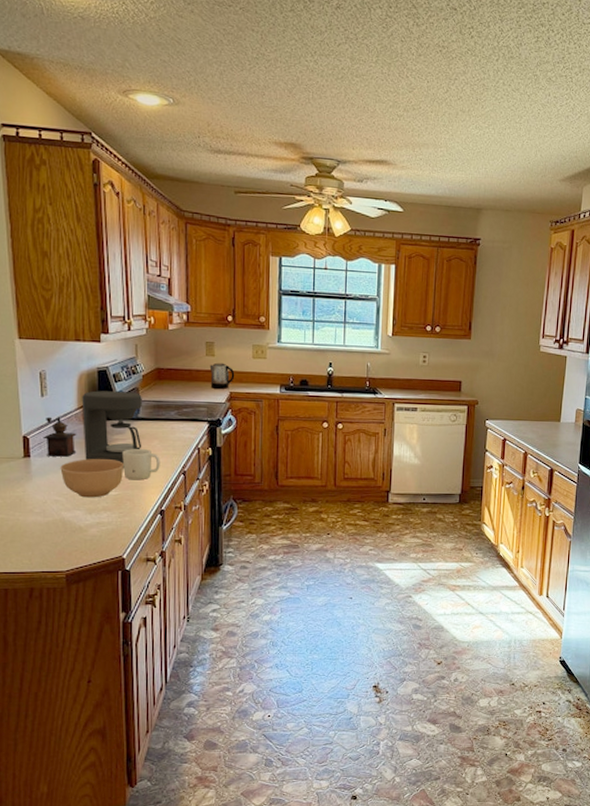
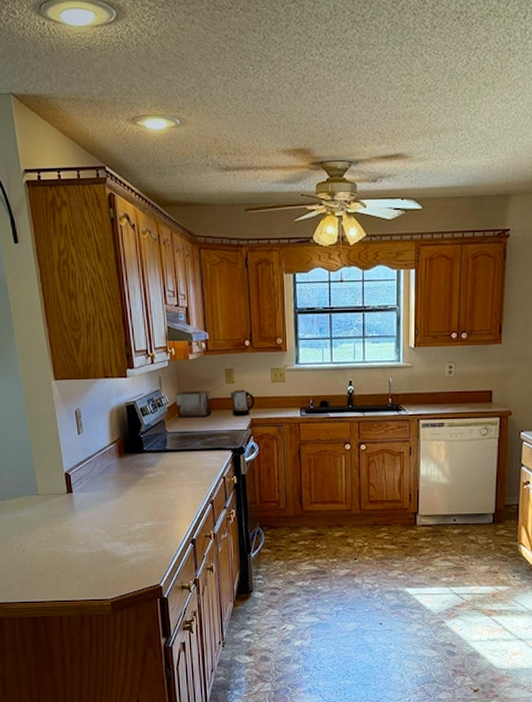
coffee grinder: present [43,416,77,457] -> none [82,452,113,491]
bowl: present [60,458,125,498] -> none [99,491,157,529]
coffee maker: present [82,390,142,467] -> none [114,425,171,499]
mug: present [122,449,160,480] -> none [153,480,189,511]
toaster: none [152,359,191,388] -> present [175,390,213,418]

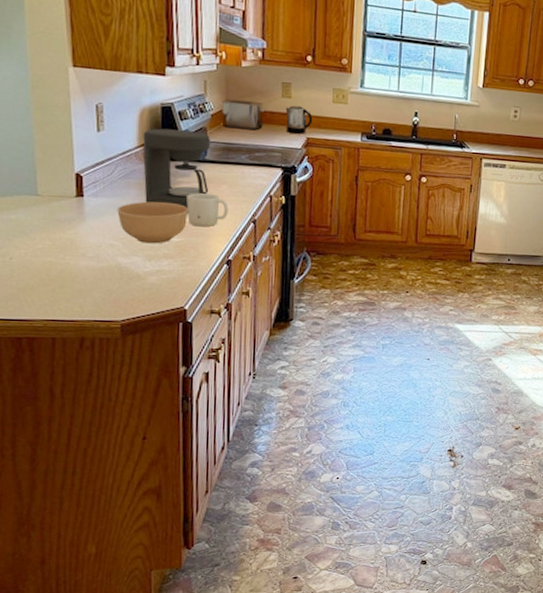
bowl: none [99,491,157,529] -> present [117,201,189,244]
coffee maker: none [114,425,171,499] -> present [142,128,210,213]
mug: none [153,480,189,511] -> present [186,193,229,227]

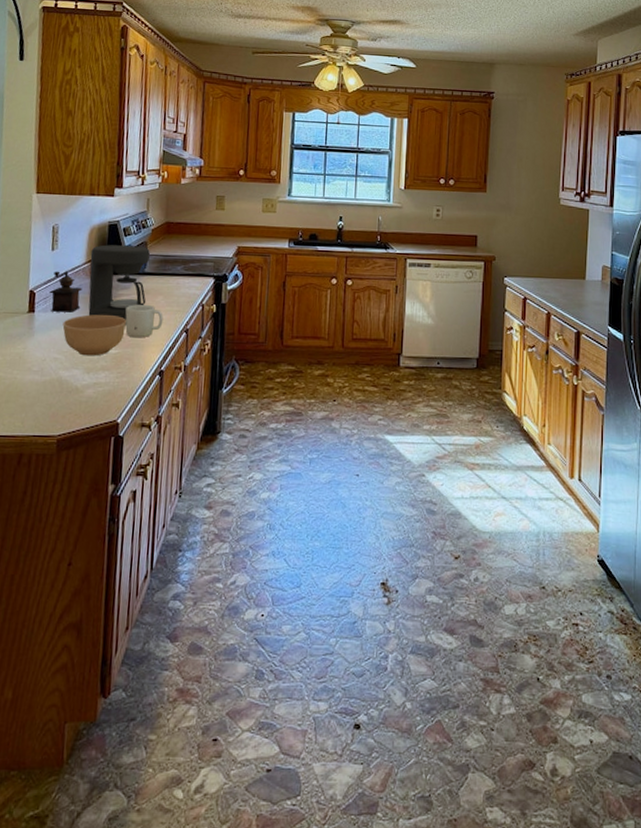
coffee grinder: none [98,153,137,199] -> present [49,270,83,312]
toaster: present [221,98,265,131] -> none [161,213,201,242]
kettle: present [285,105,313,134] -> none [218,216,244,243]

